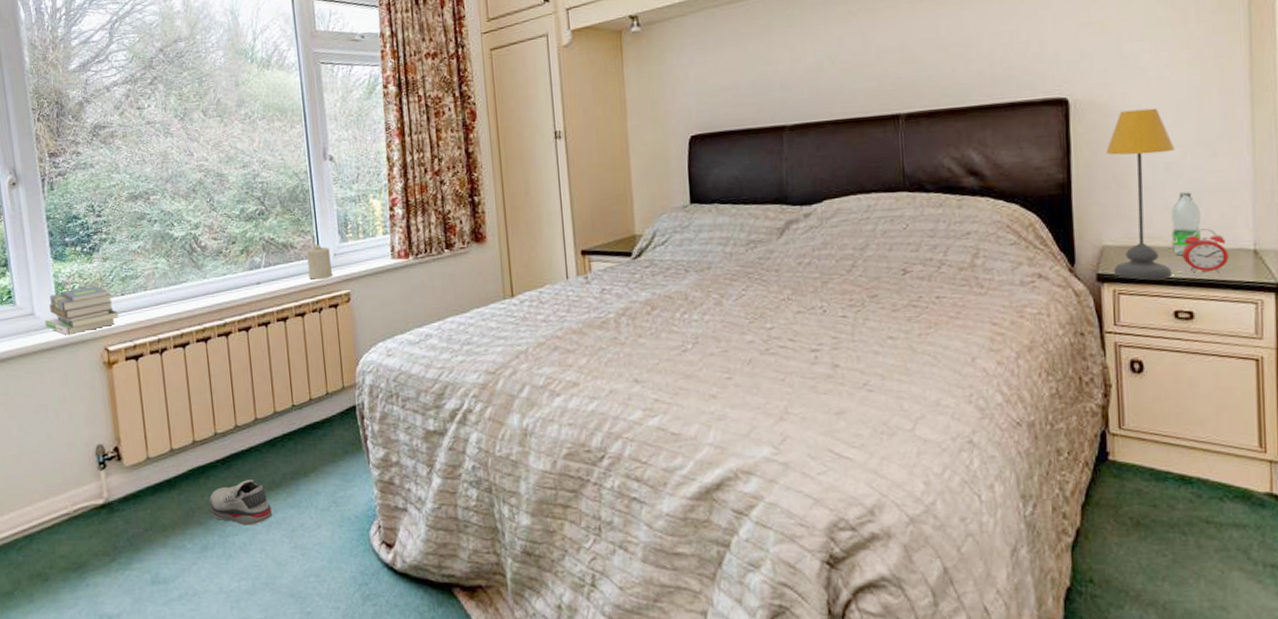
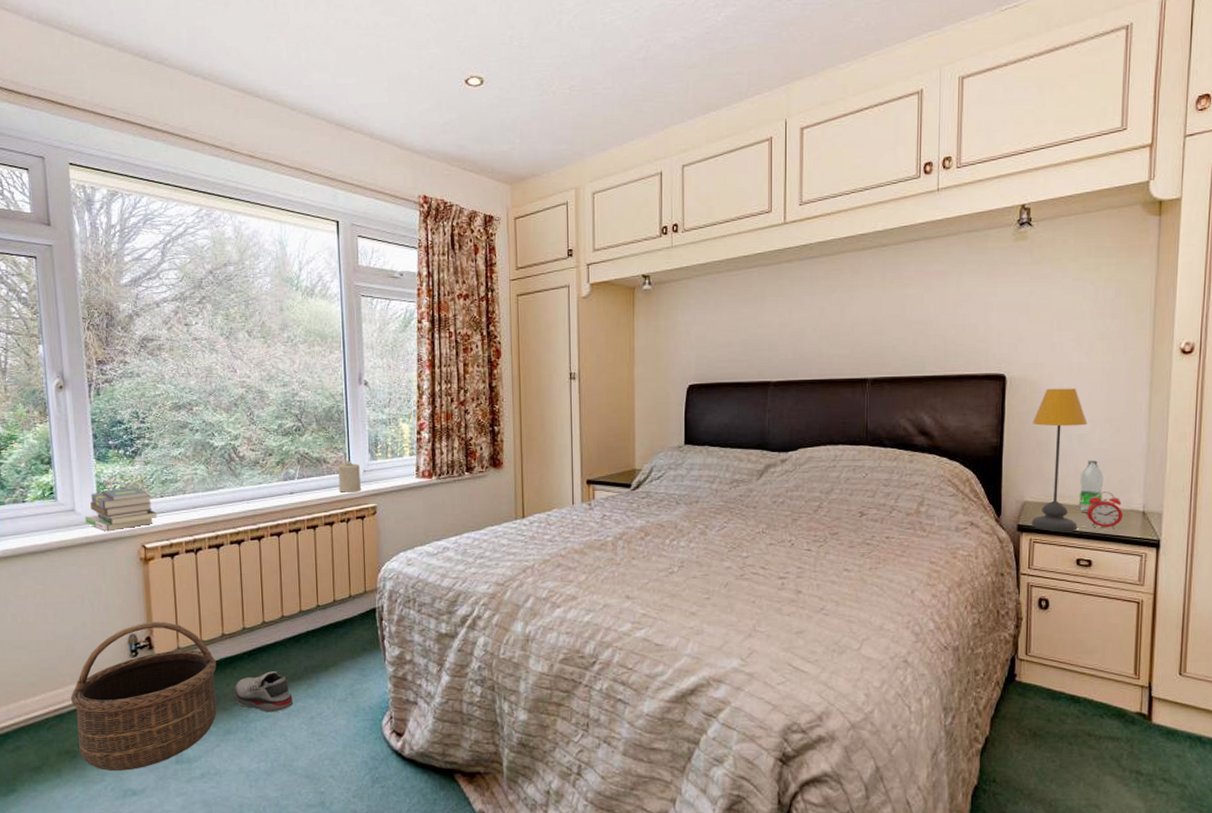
basket: none [39,429,192,594] -> present [70,621,217,770]

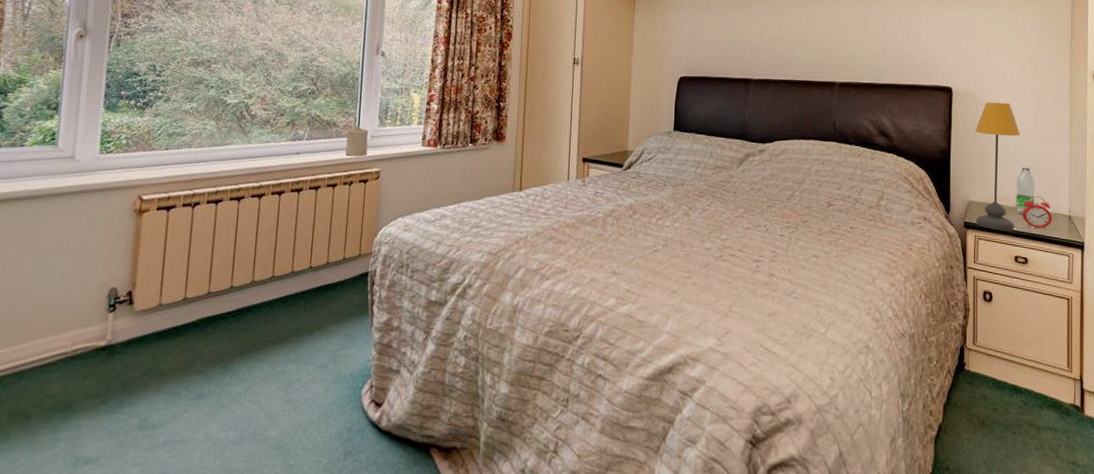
basket: present [70,621,217,770] -> none [34,275,198,436]
books: present [84,487,158,532] -> none [83,138,160,181]
shoe: present [234,671,294,713] -> none [211,333,273,377]

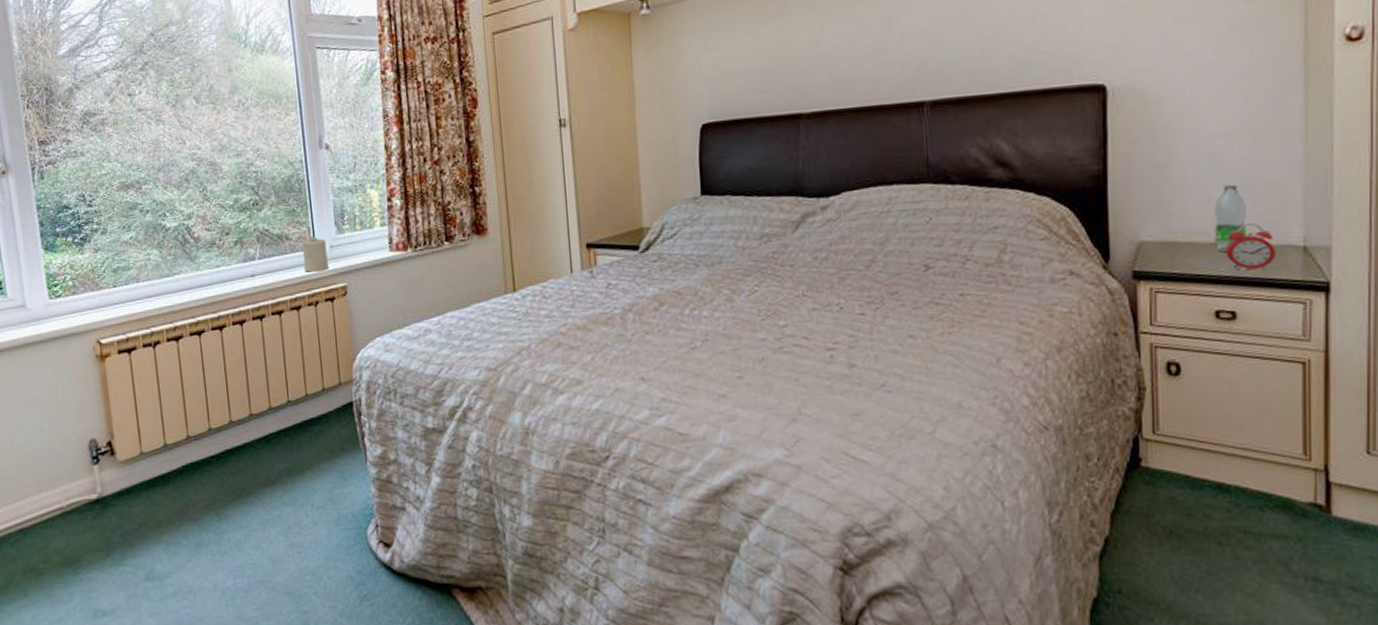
table lamp: present [975,102,1021,231] -> none [1145,95,1221,278]

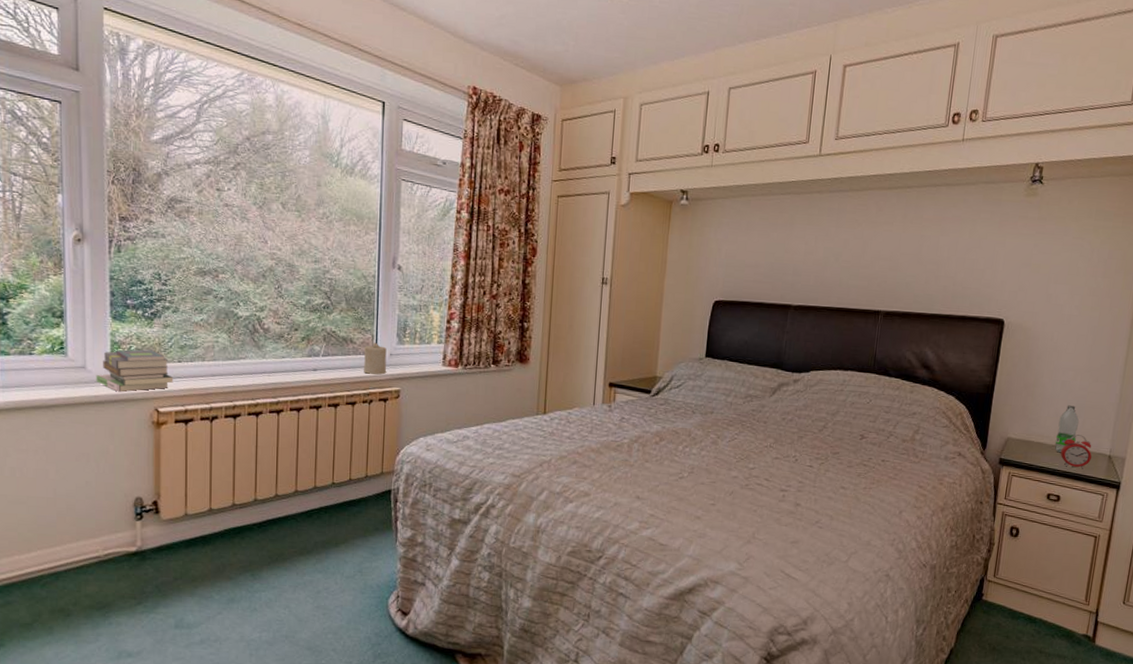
books: none [36,278,112,328] -> present [96,349,174,393]

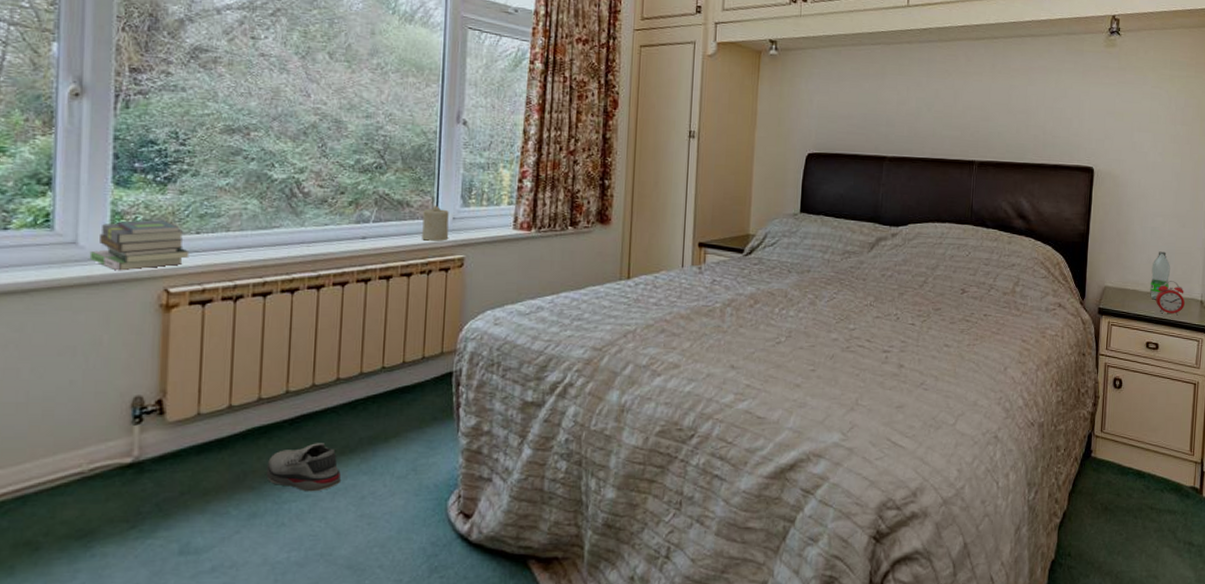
shoe: none [241,544,301,585] -> present [266,443,342,492]

